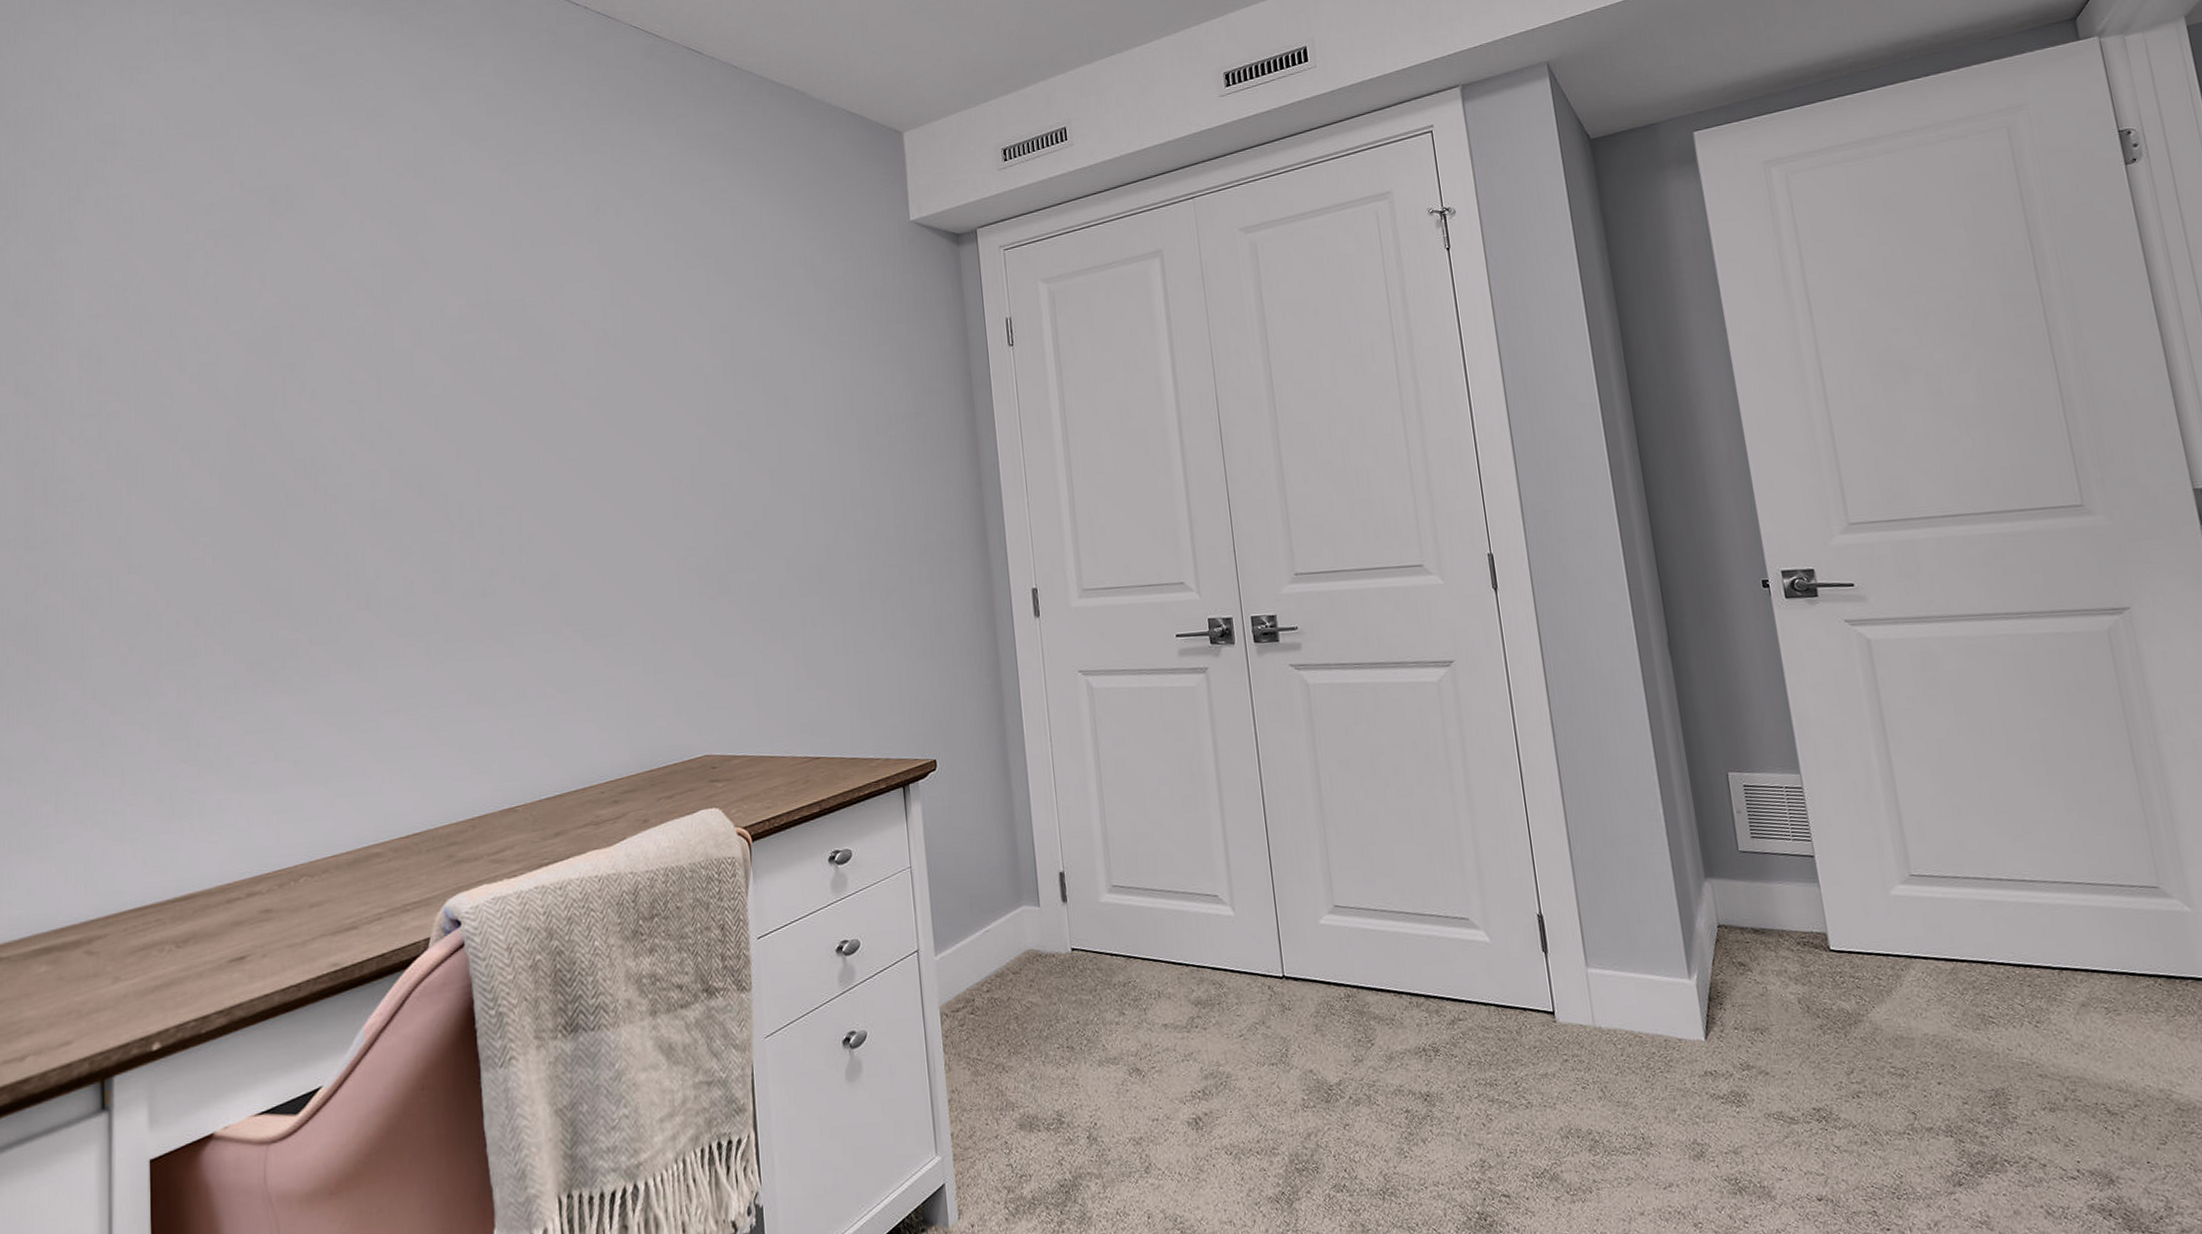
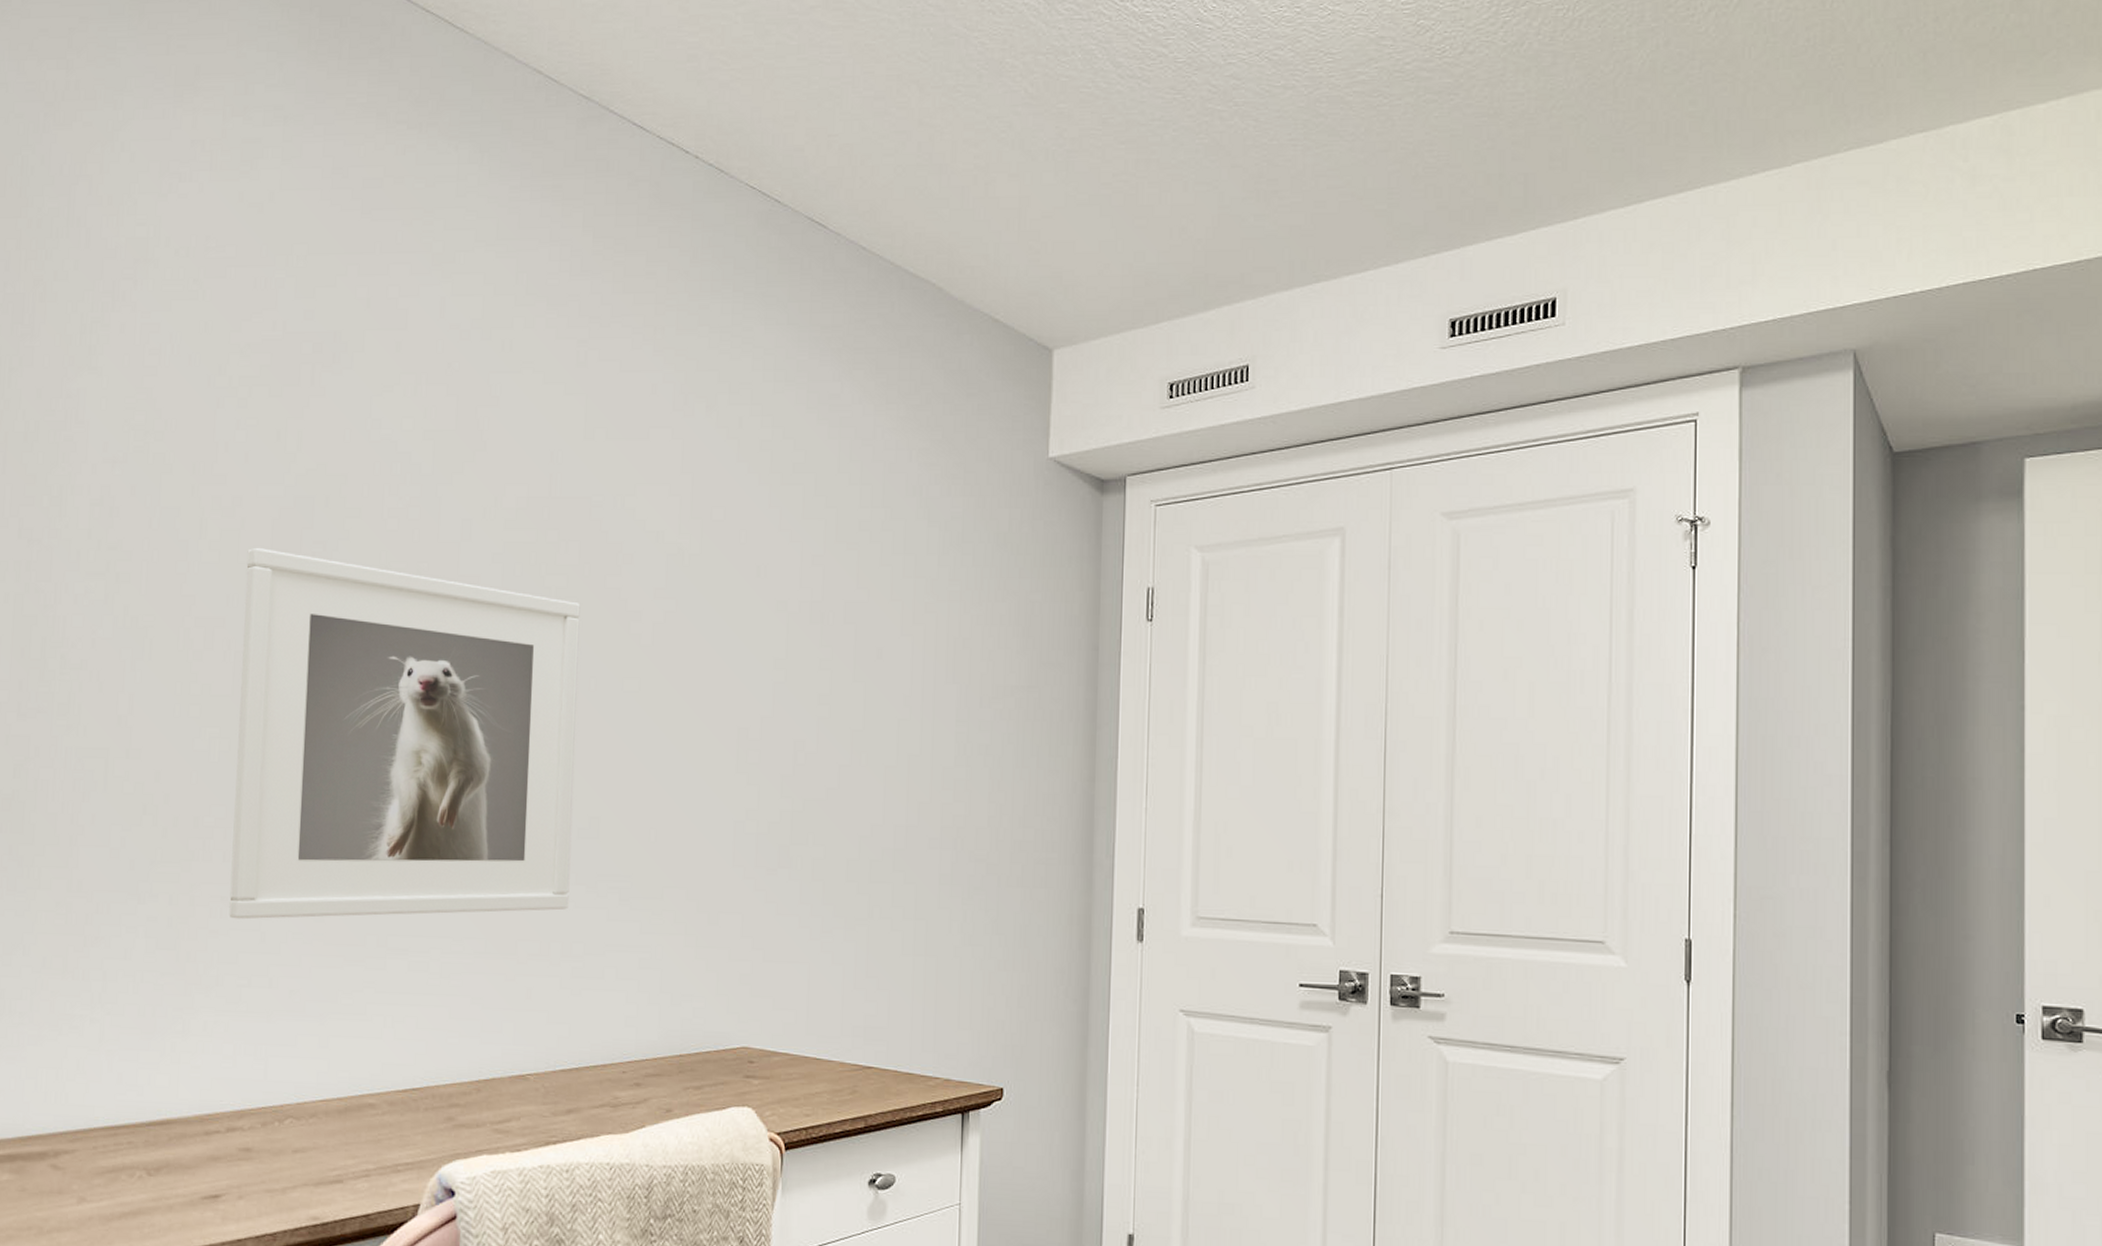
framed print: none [224,375,539,704] -> present [229,547,581,920]

